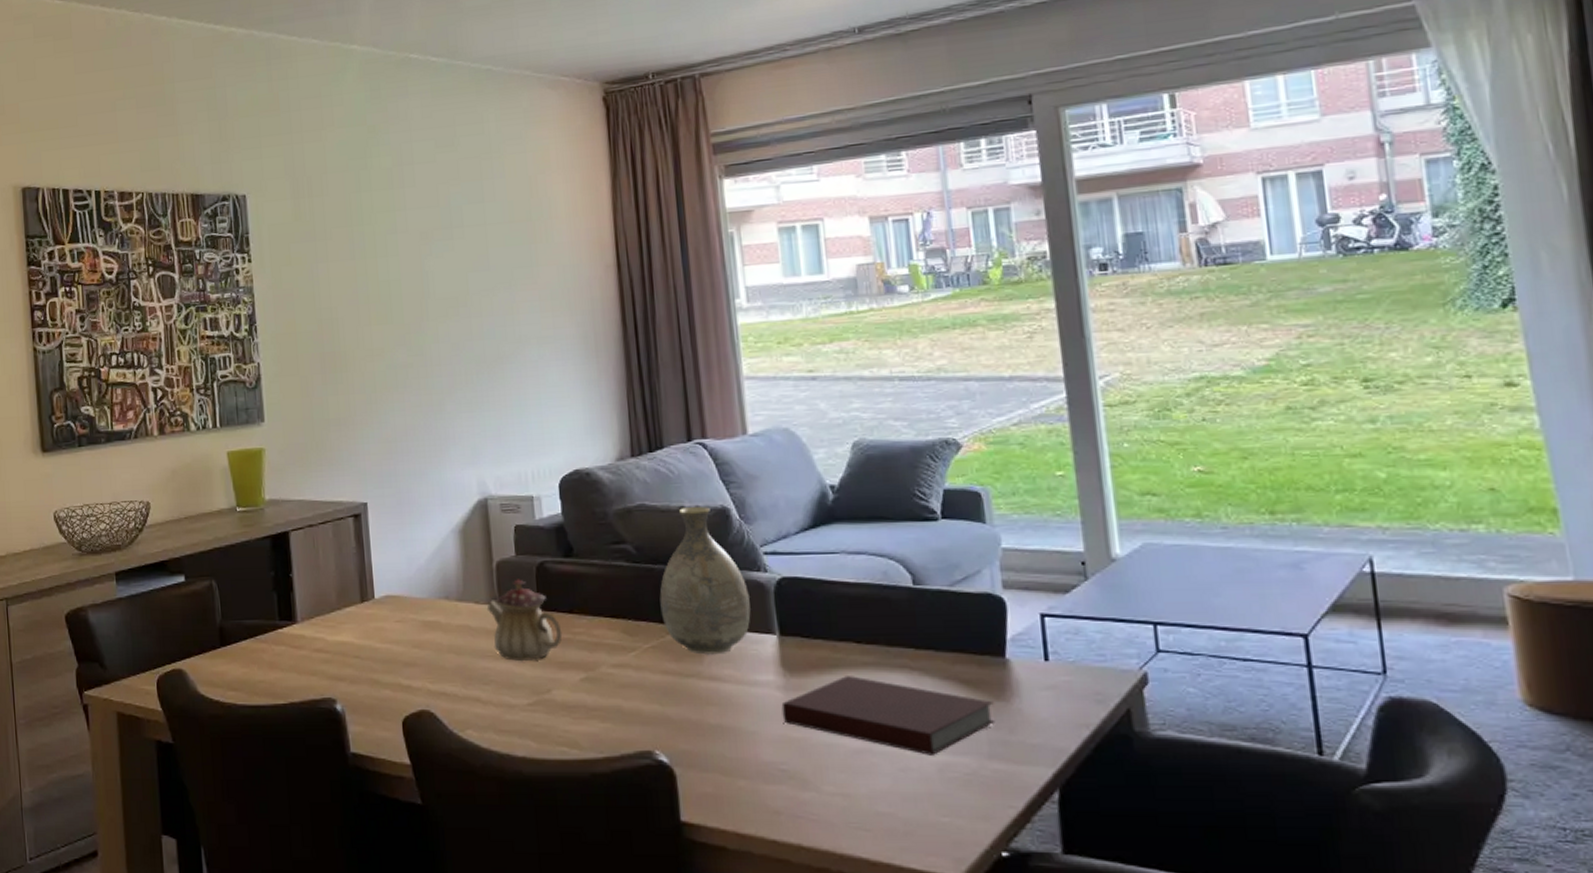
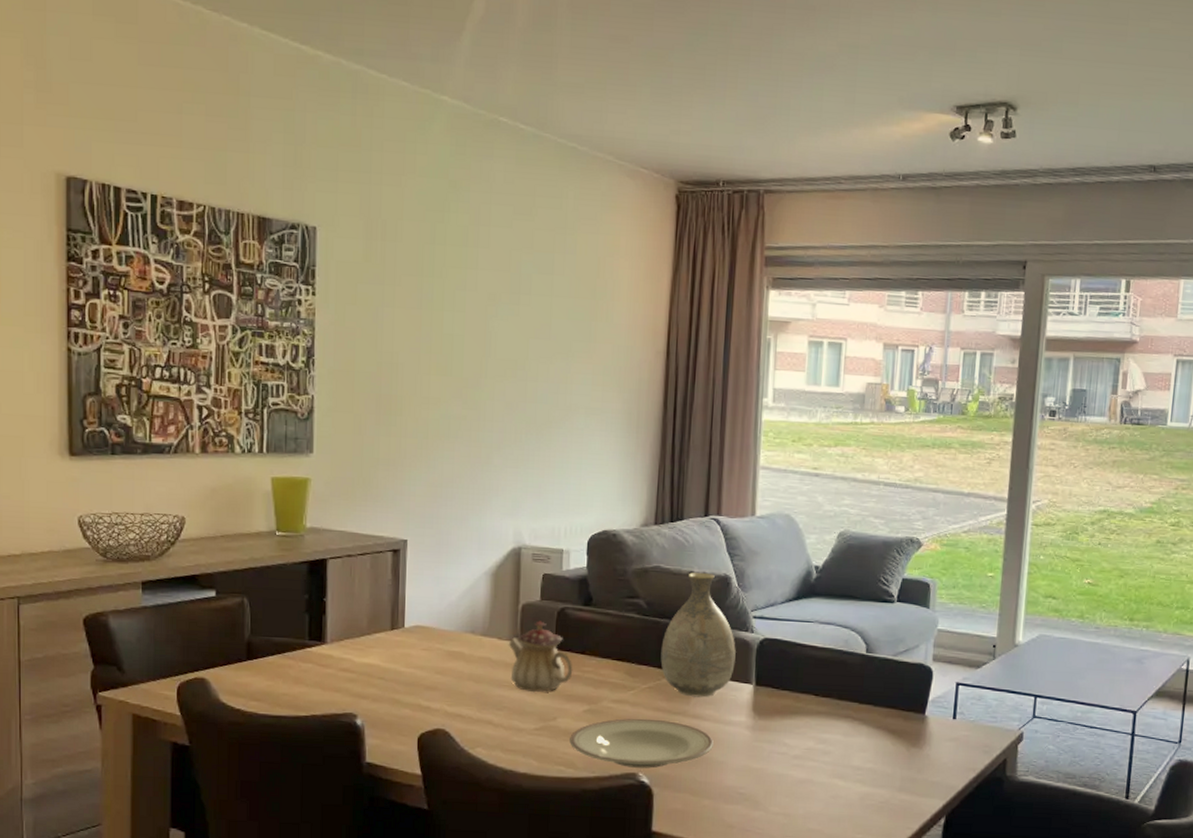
plate: none [569,684,740,744] -> present [570,718,713,768]
notebook: present [781,676,996,755] -> none [747,721,910,787]

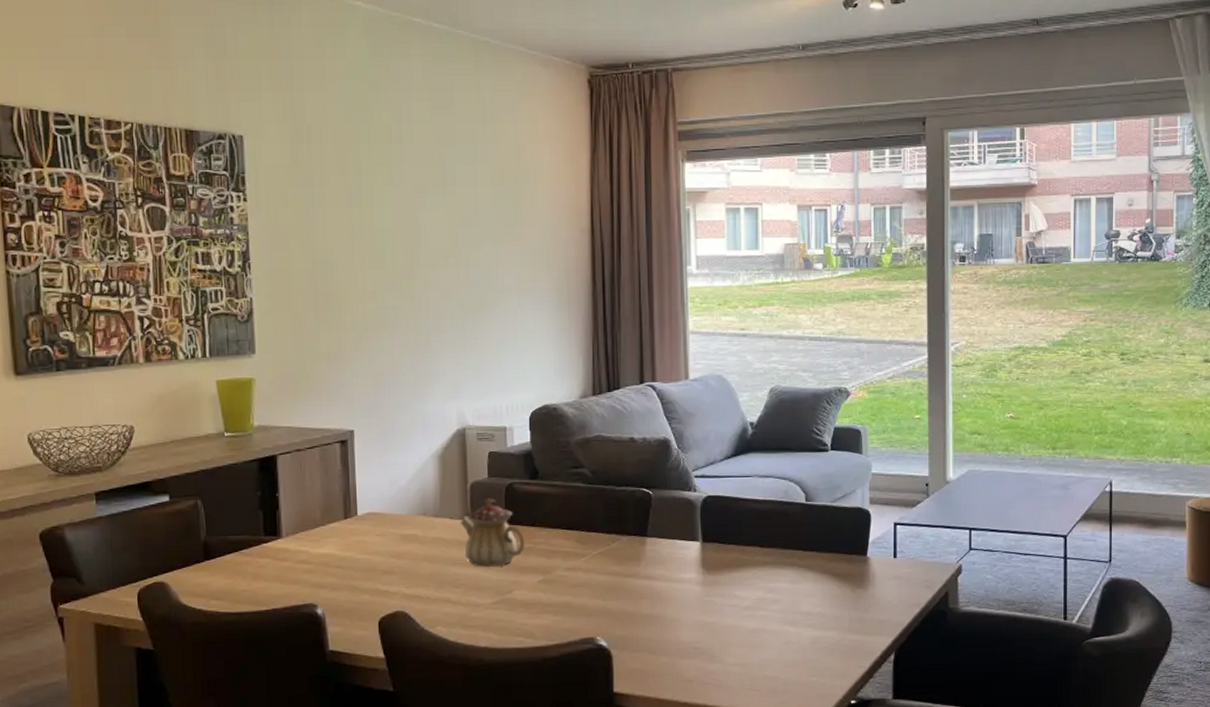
plate: present [570,718,713,768] -> none [527,583,666,633]
vase: present [660,573,736,698] -> none [608,438,681,559]

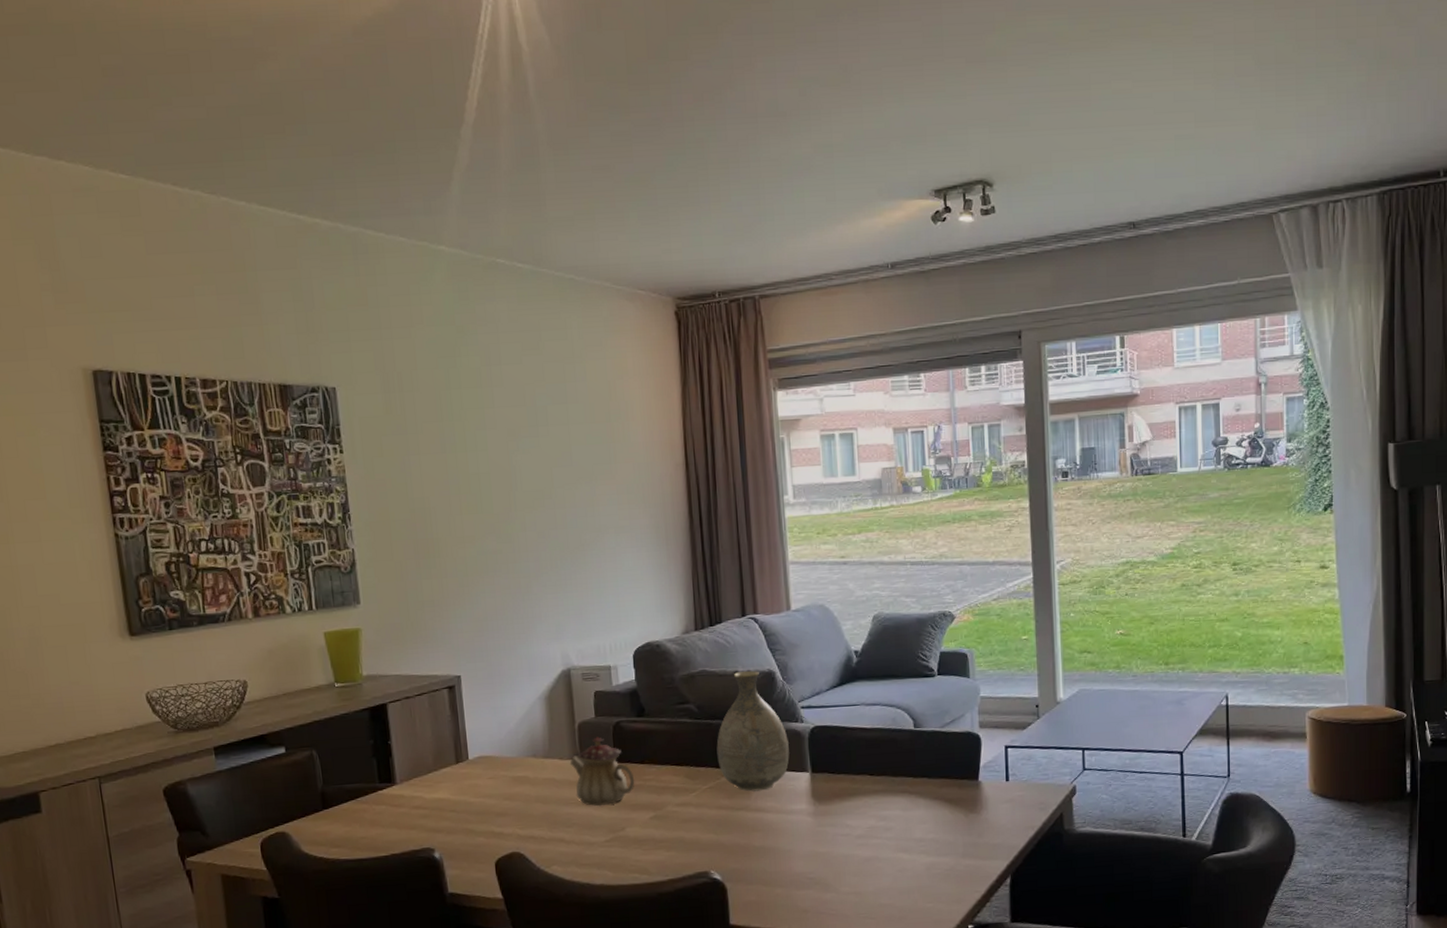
vase: none [608,438,681,559] -> present [716,671,790,792]

